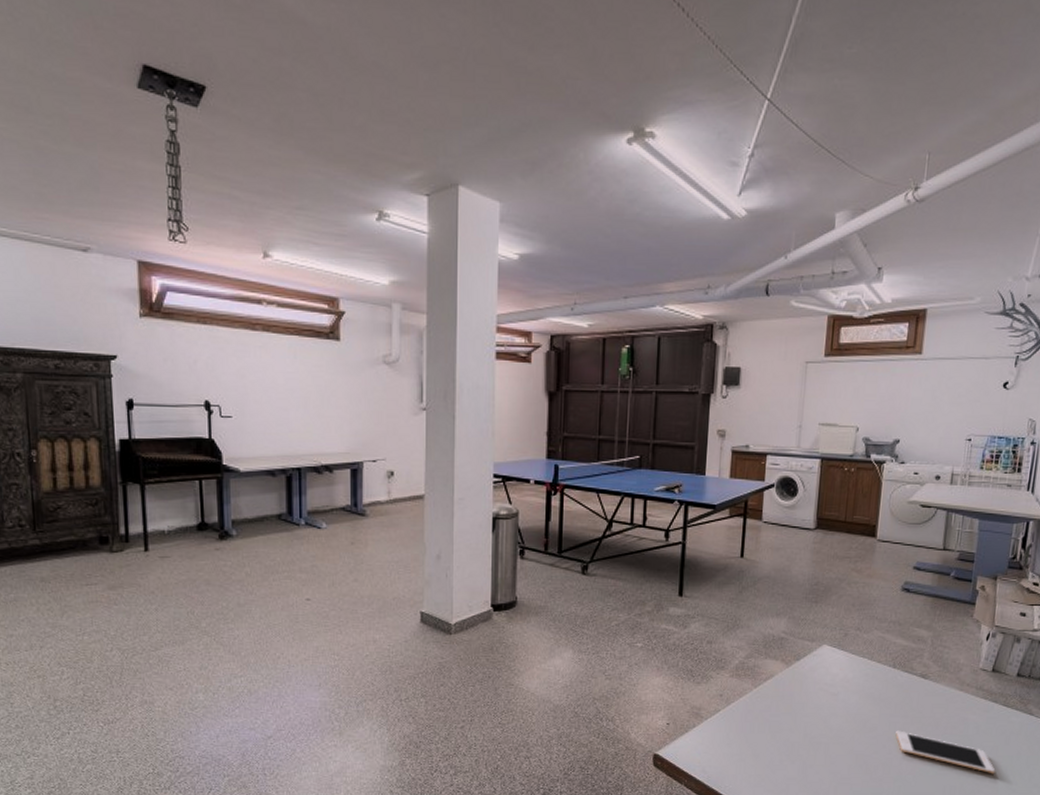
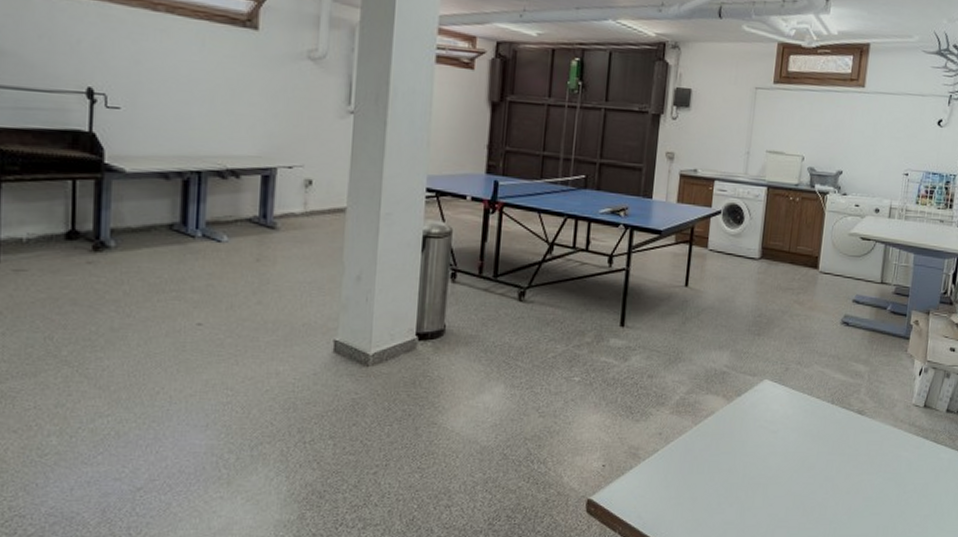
cell phone: present [896,730,996,774] -> none [832,469,926,513]

